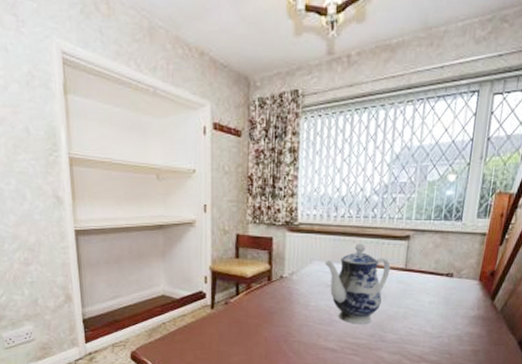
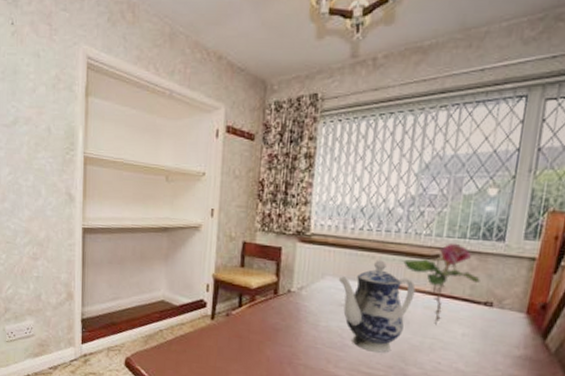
flower: none [378,224,443,294] -> present [402,243,480,323]

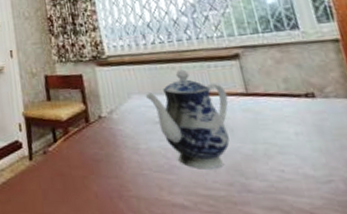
flower: present [402,243,480,323] -> none [203,39,291,125]

